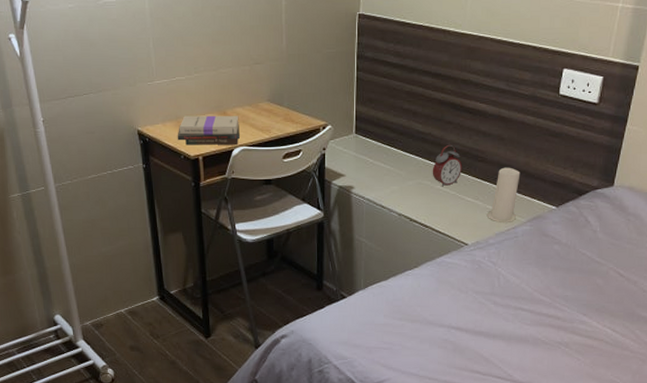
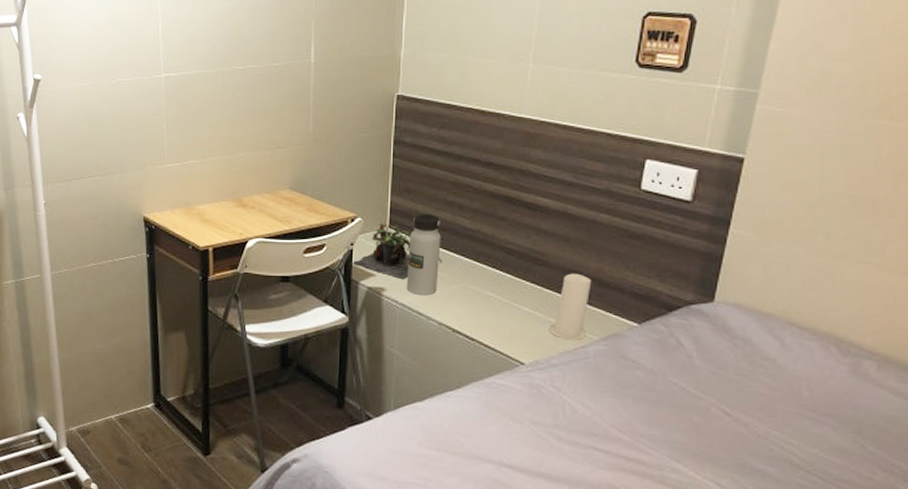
books: present [177,115,240,145] -> none [186,202,256,236]
plant: none [325,129,400,179] -> present [352,223,442,280]
water bottle: none [371,120,399,192] -> present [406,214,441,296]
alarm clock: present [432,144,463,187] -> none [480,244,519,294]

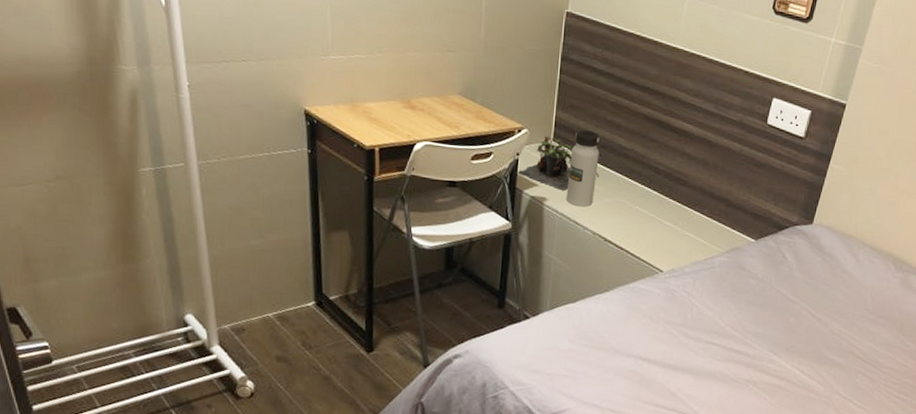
candle: present [548,273,592,341] -> none [684,193,723,253]

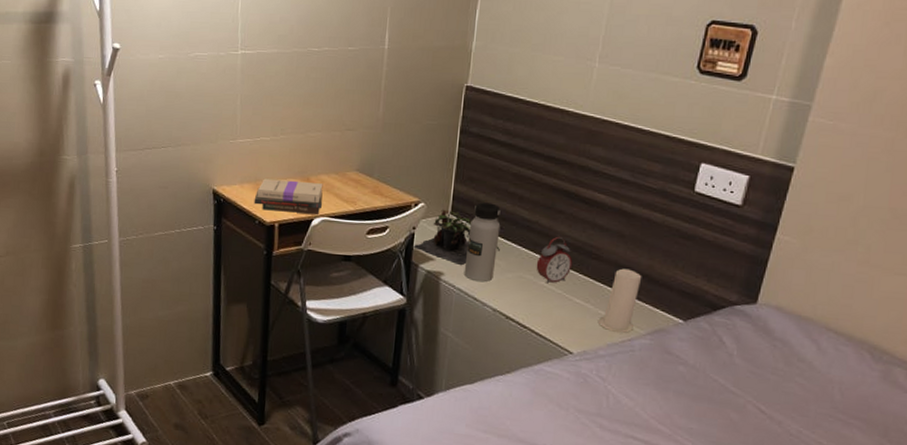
books: none [351,99,425,139] -> present [254,178,323,214]
alarm clock: none [631,163,664,208] -> present [536,236,573,284]
candle: none [684,193,723,253] -> present [598,268,642,334]

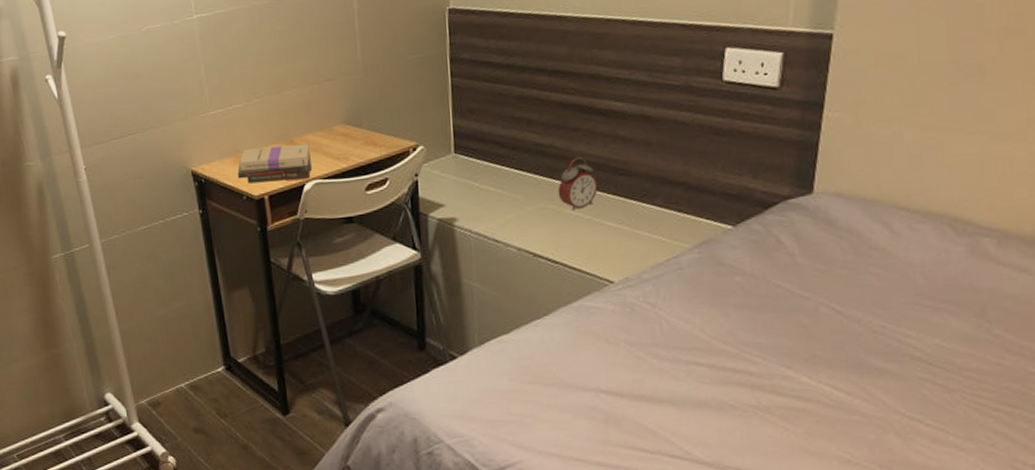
plant: present [413,209,500,266] -> none [419,148,515,208]
water bottle: present [463,202,501,282] -> none [477,133,513,222]
candle: present [598,268,642,334] -> none [636,179,679,252]

